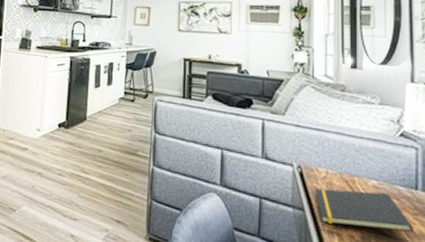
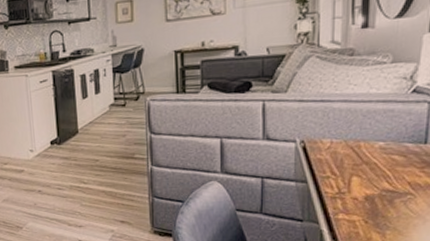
notepad: present [315,188,415,233] -> none [319,152,420,190]

